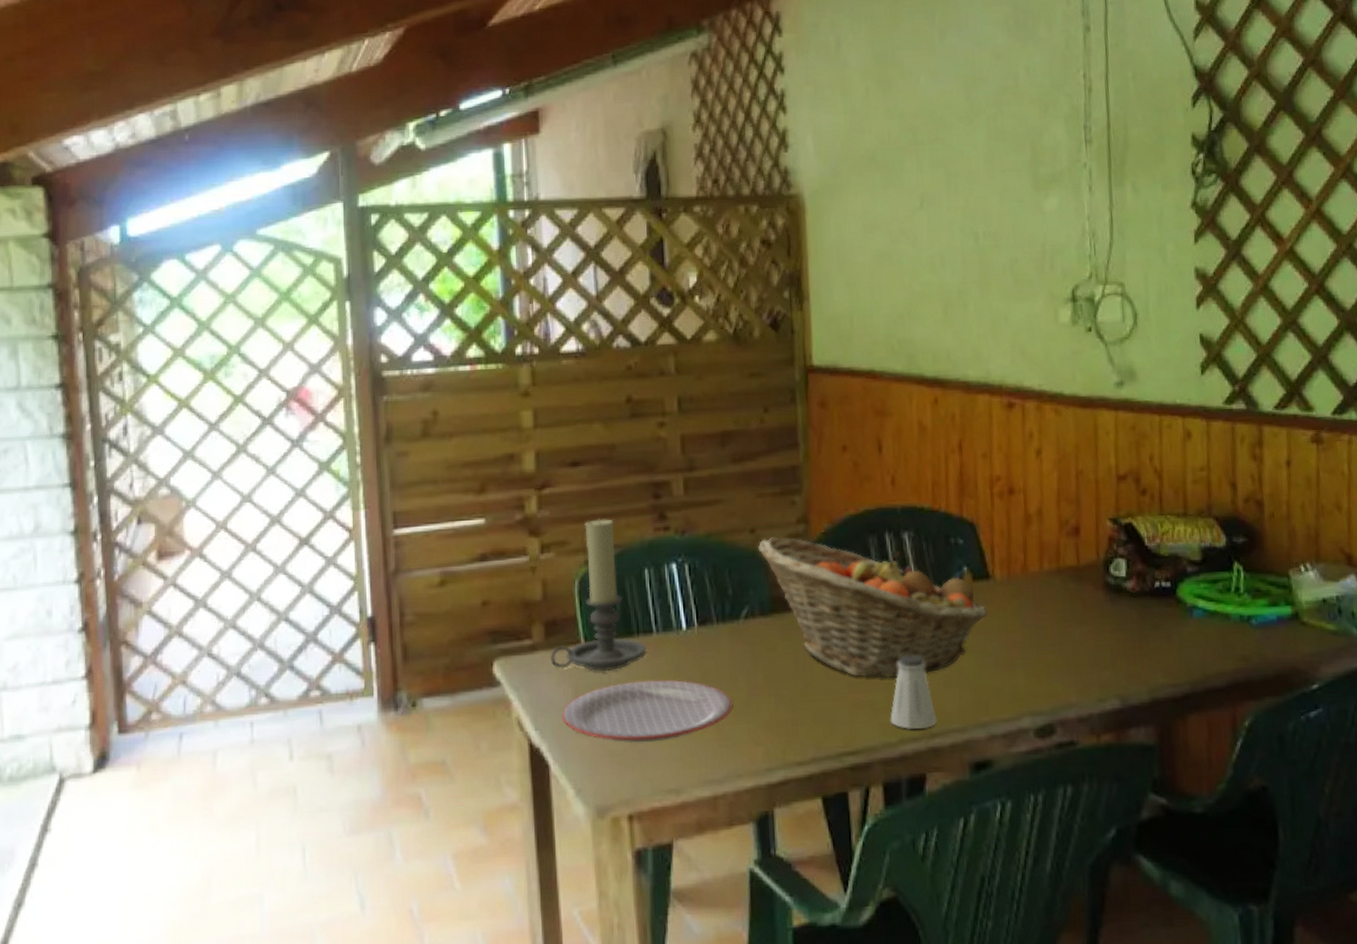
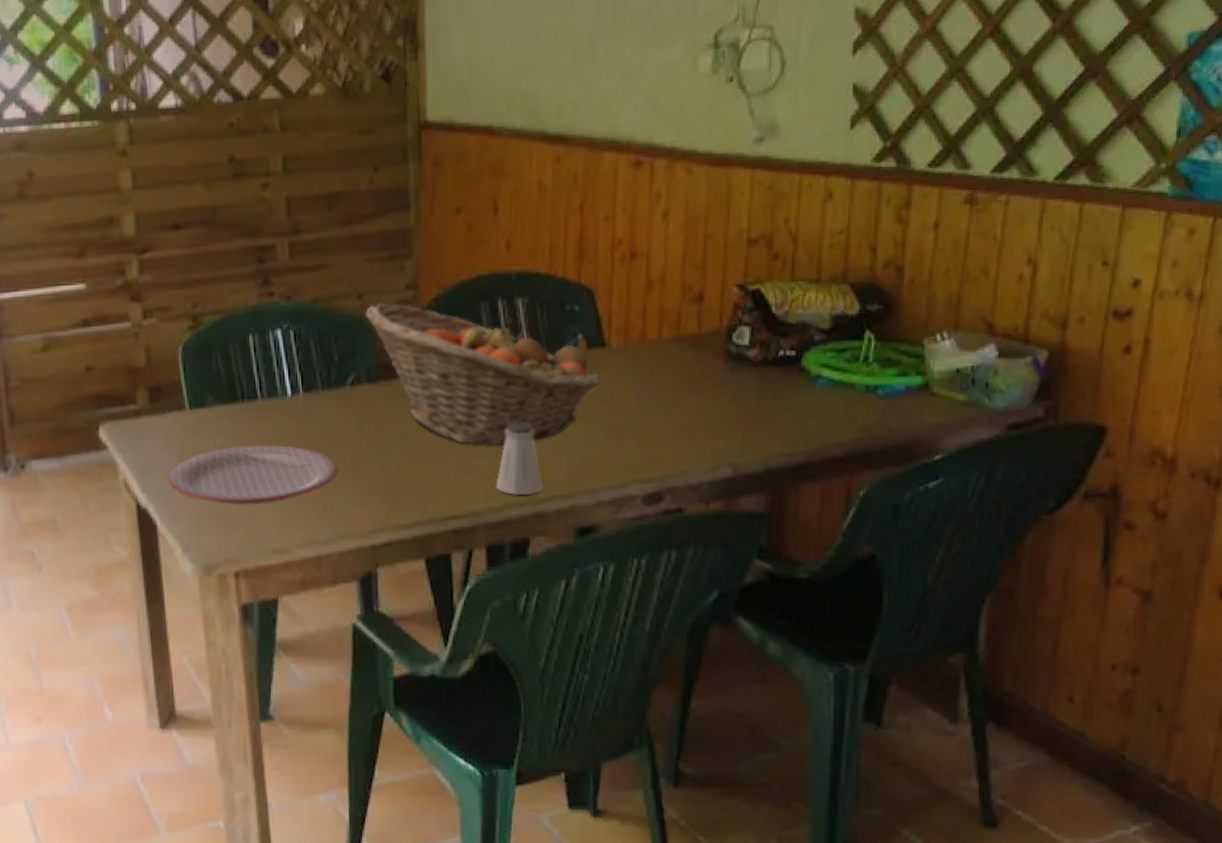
candle holder: present [550,518,647,672] -> none [155,283,252,437]

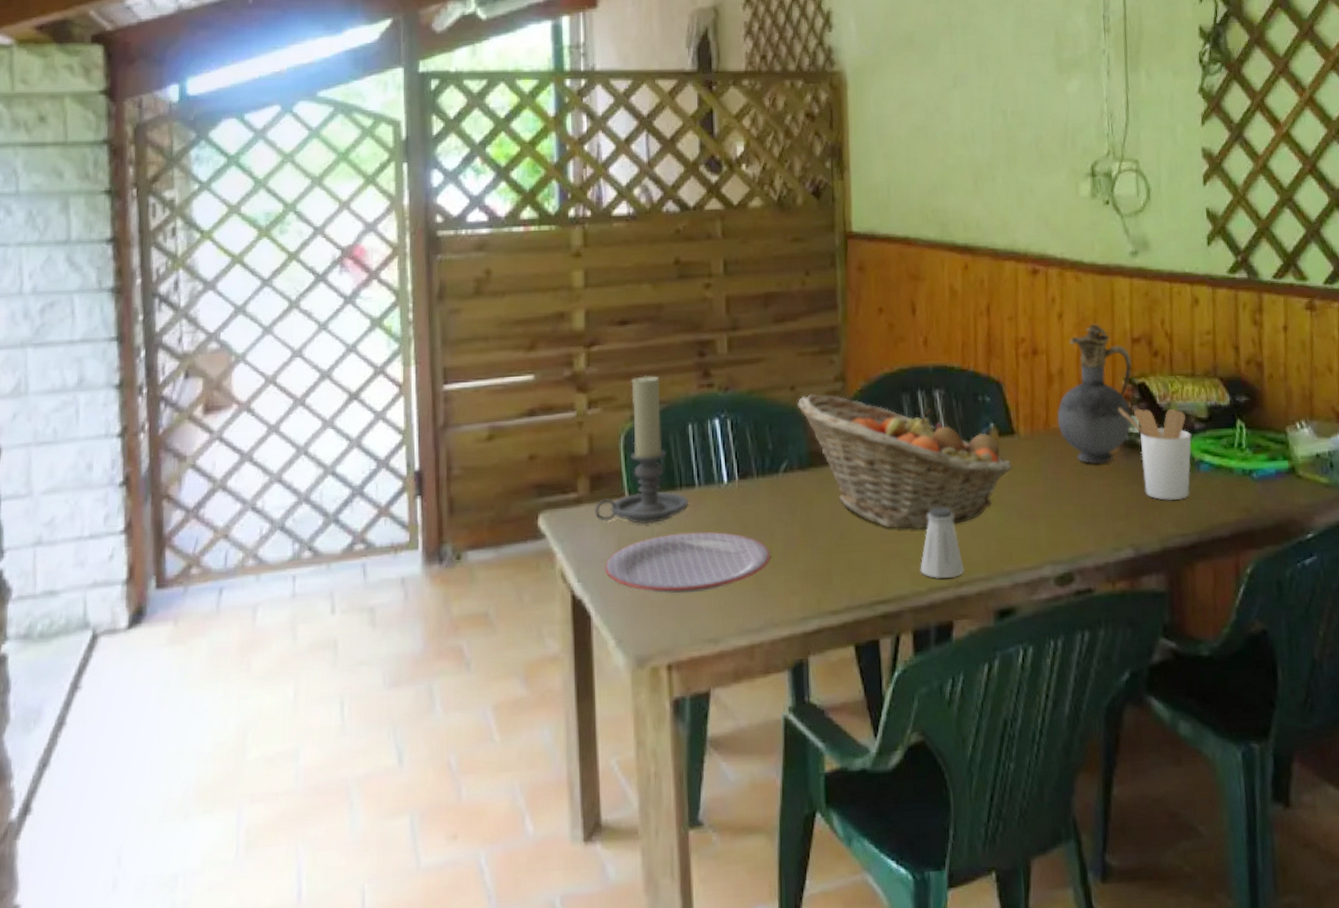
candle holder: none [155,283,252,437] -> present [595,375,689,525]
pitcher: none [655,223,747,379] -> present [1057,324,1133,464]
utensil holder: none [727,318,810,419] -> present [1119,408,1192,501]

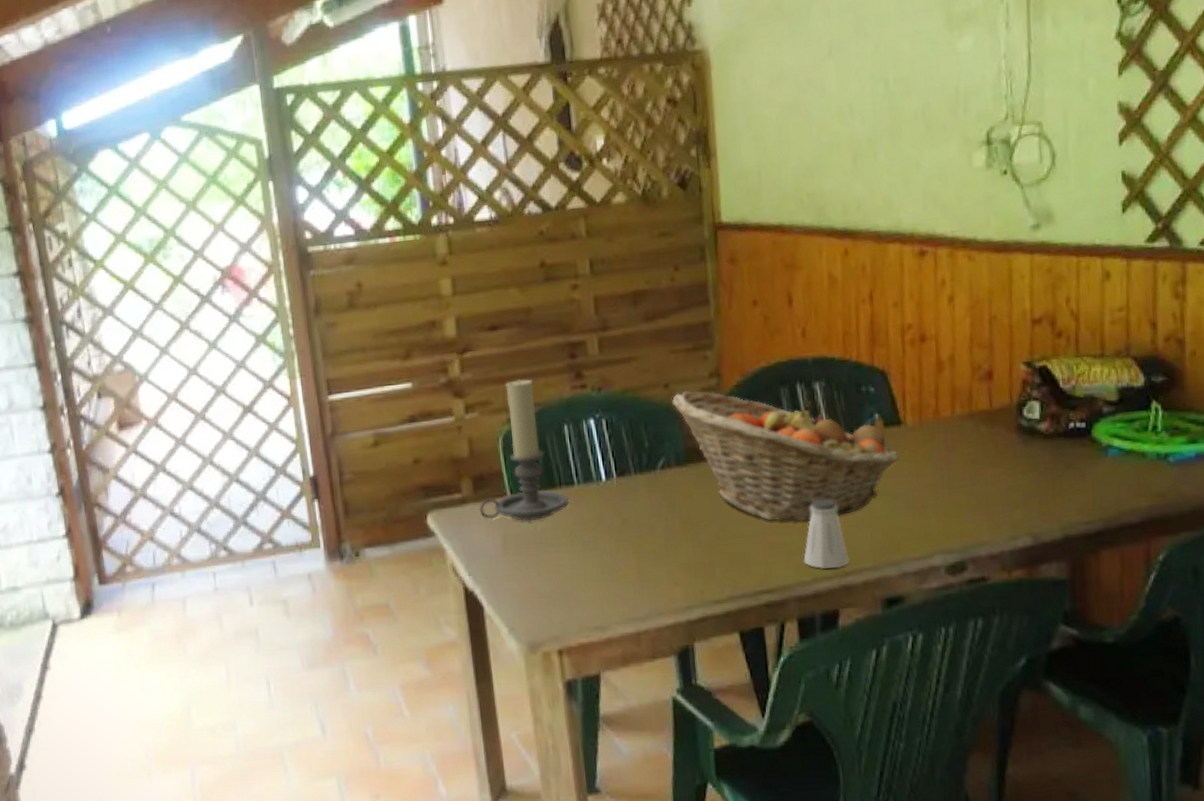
plate: present [604,531,771,594] -> none [492,527,653,585]
pitcher: present [1057,324,1133,464] -> none [948,305,1033,453]
utensil holder: present [1119,408,1192,501] -> none [1017,393,1099,488]

